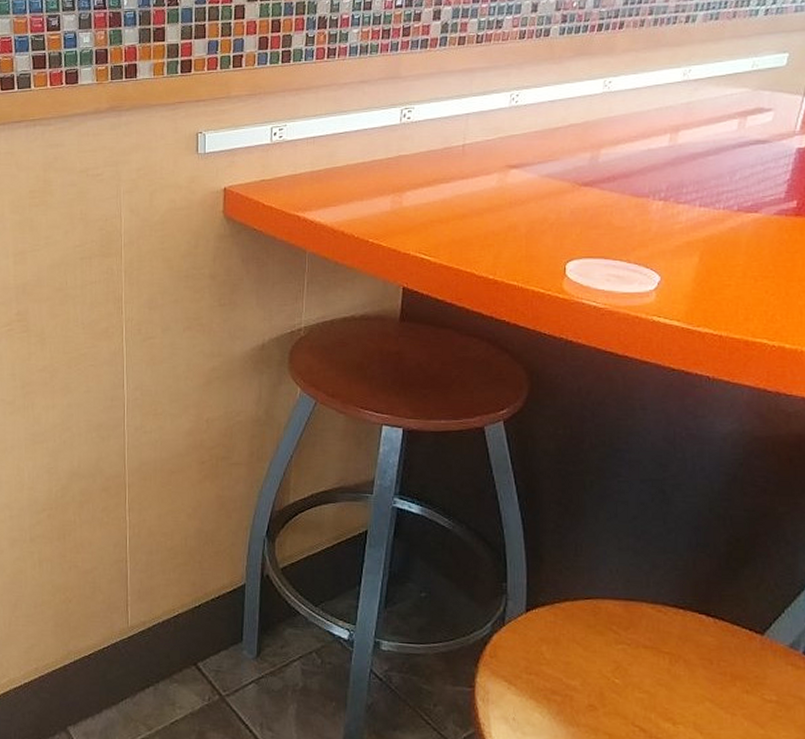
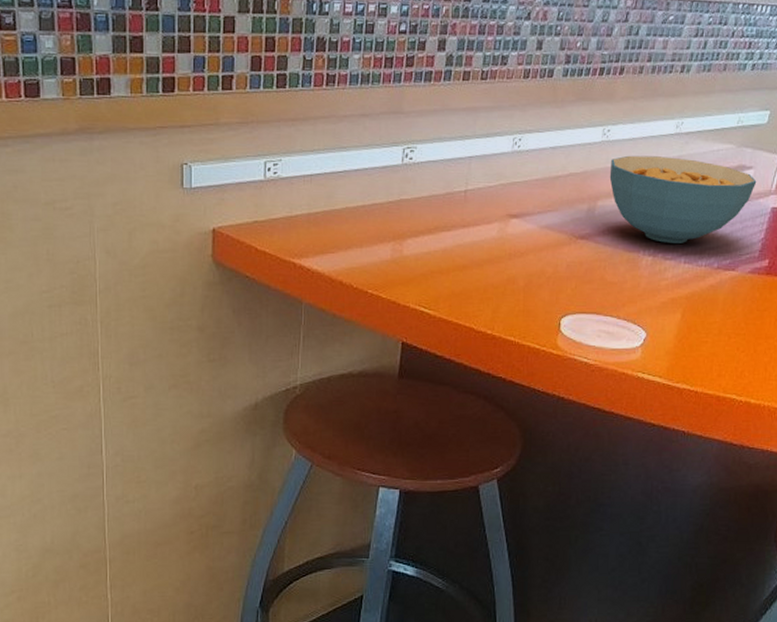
cereal bowl: none [613,103,778,187] -> present [609,155,757,243]

